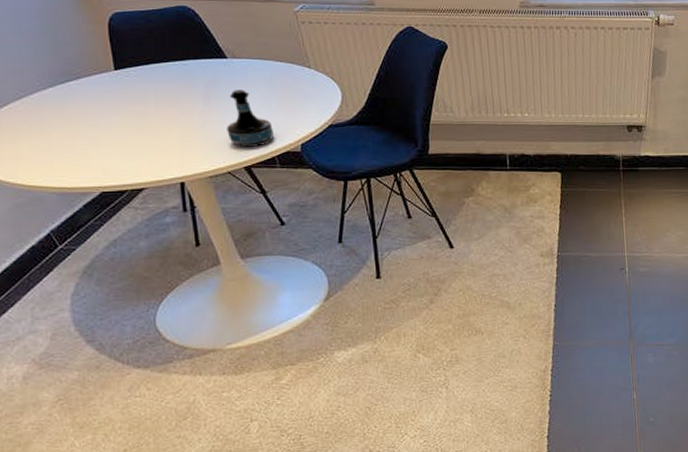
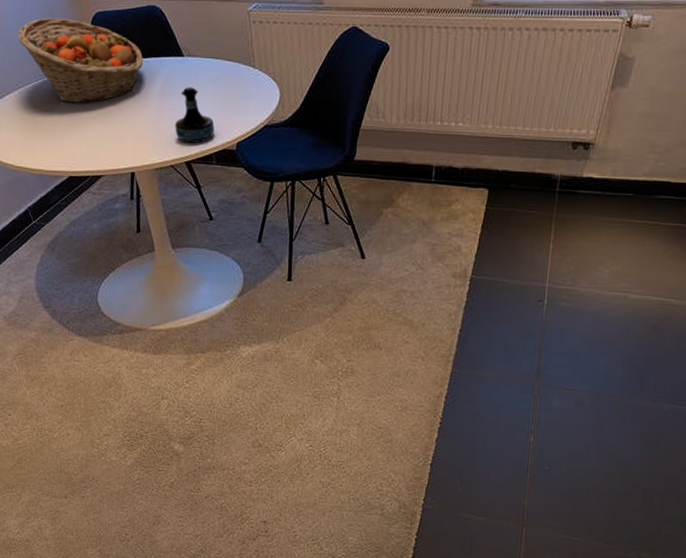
fruit basket: none [11,19,180,111] -> present [17,18,144,103]

